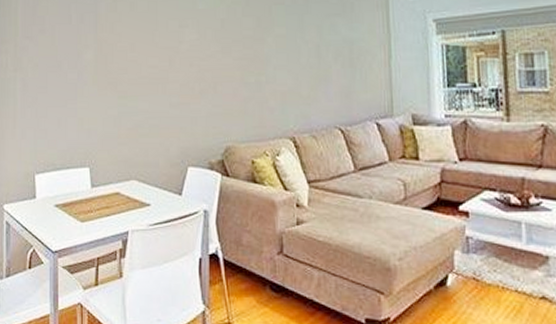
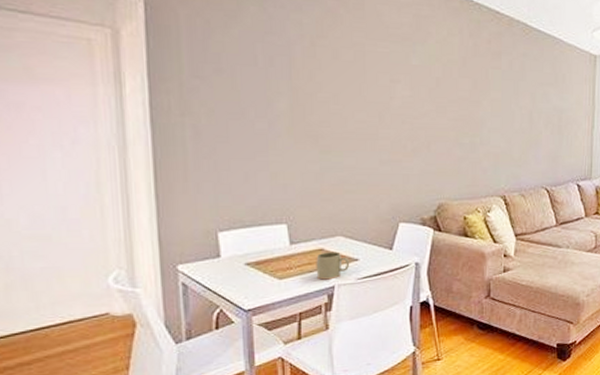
mug: none [113,196,143,225] -> present [316,252,350,280]

